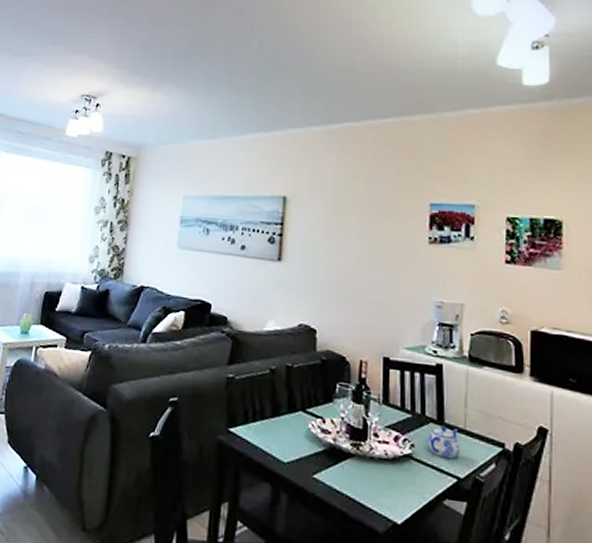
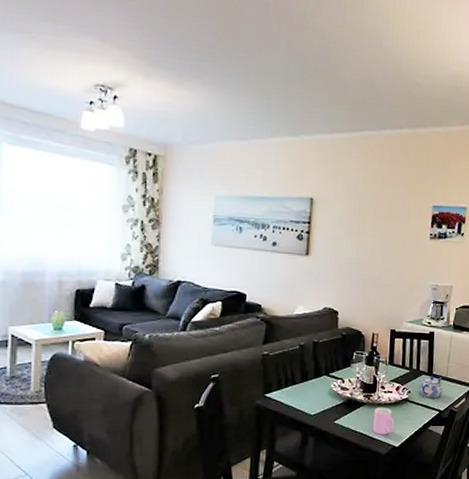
cup: none [364,462,395,504] -> present [373,407,395,435]

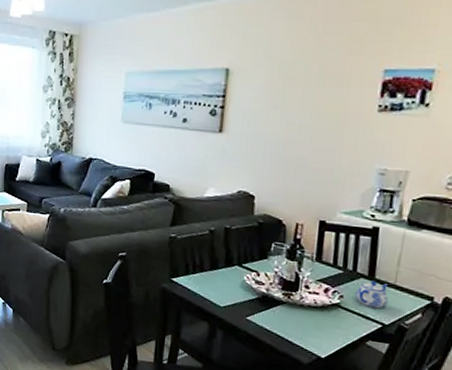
cup: present [373,407,395,435] -> none [292,309,321,342]

